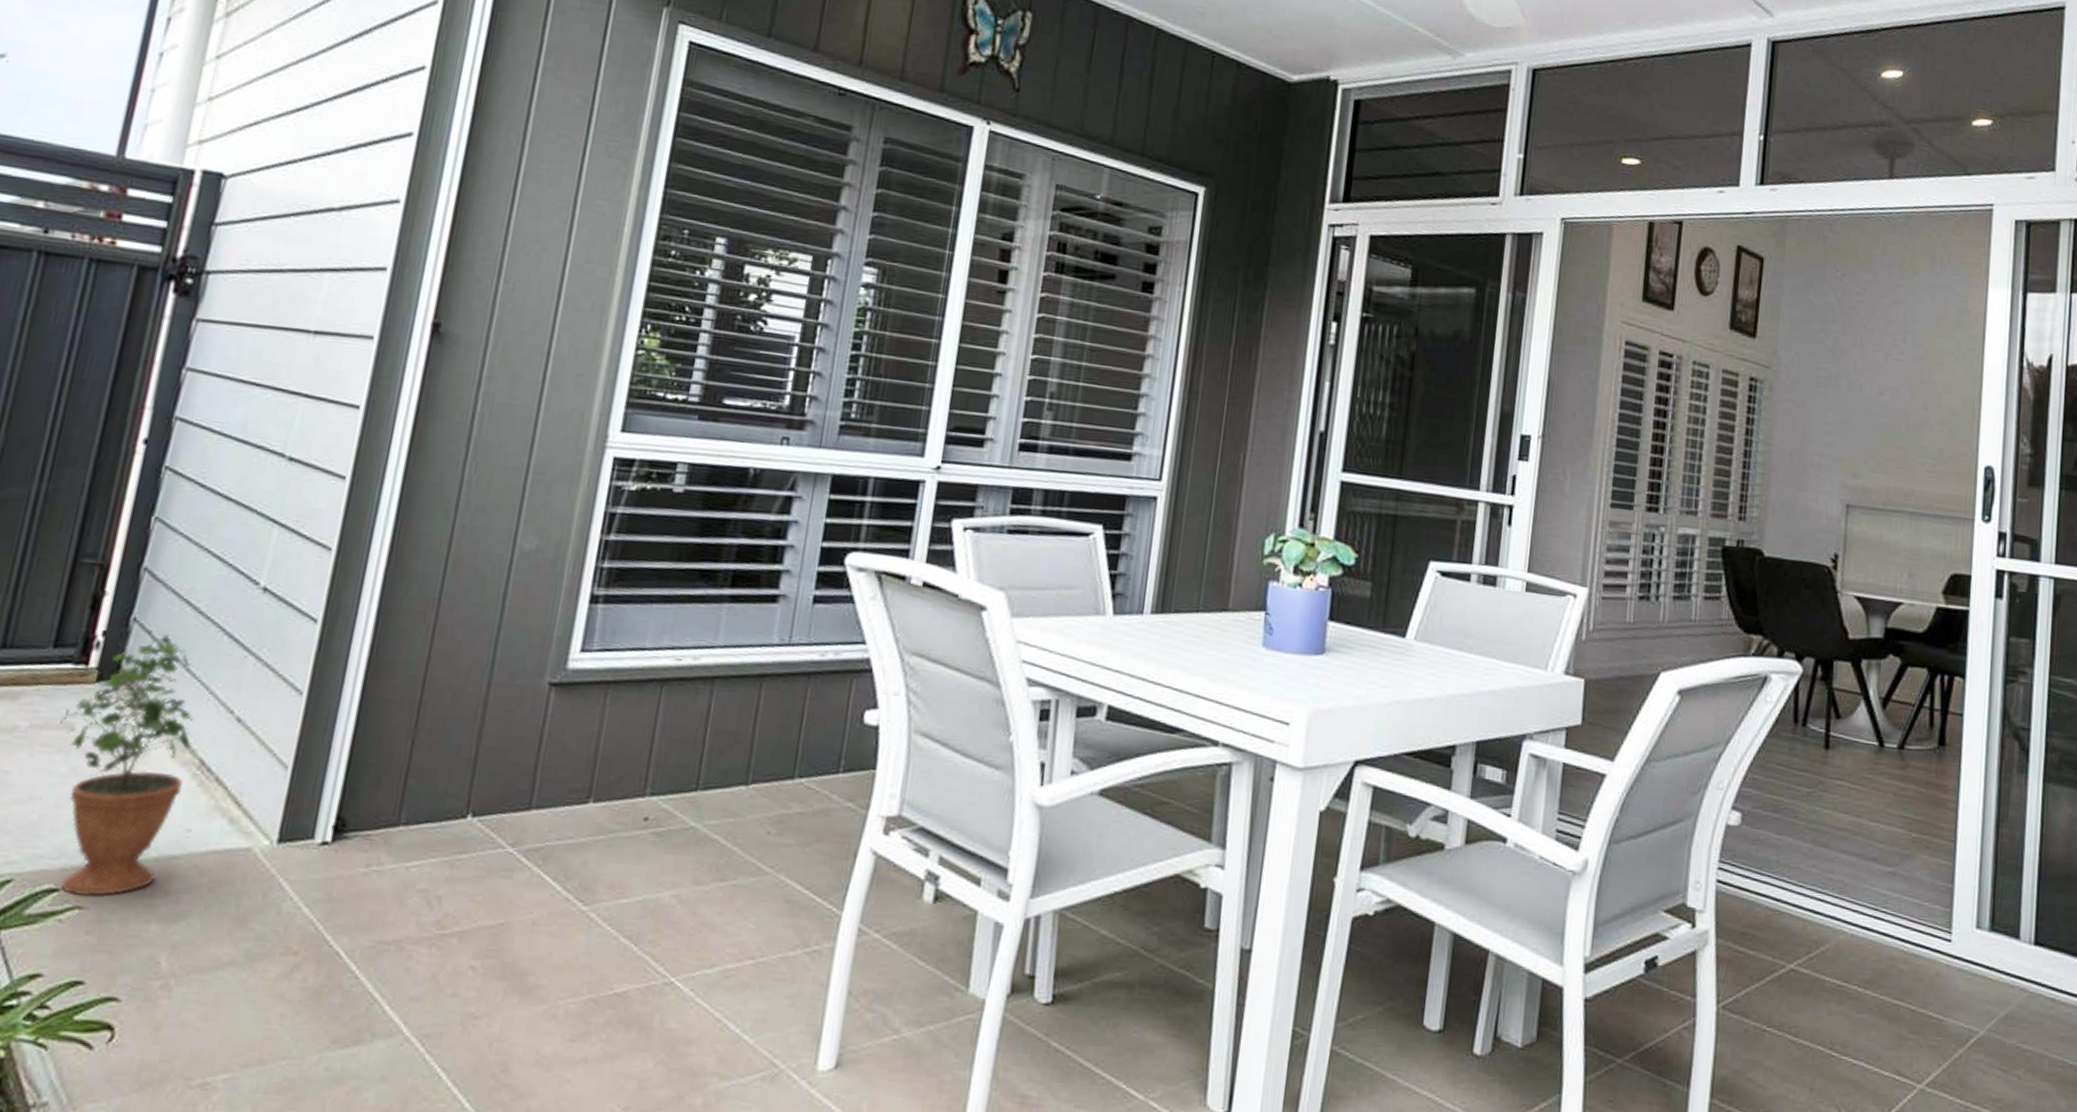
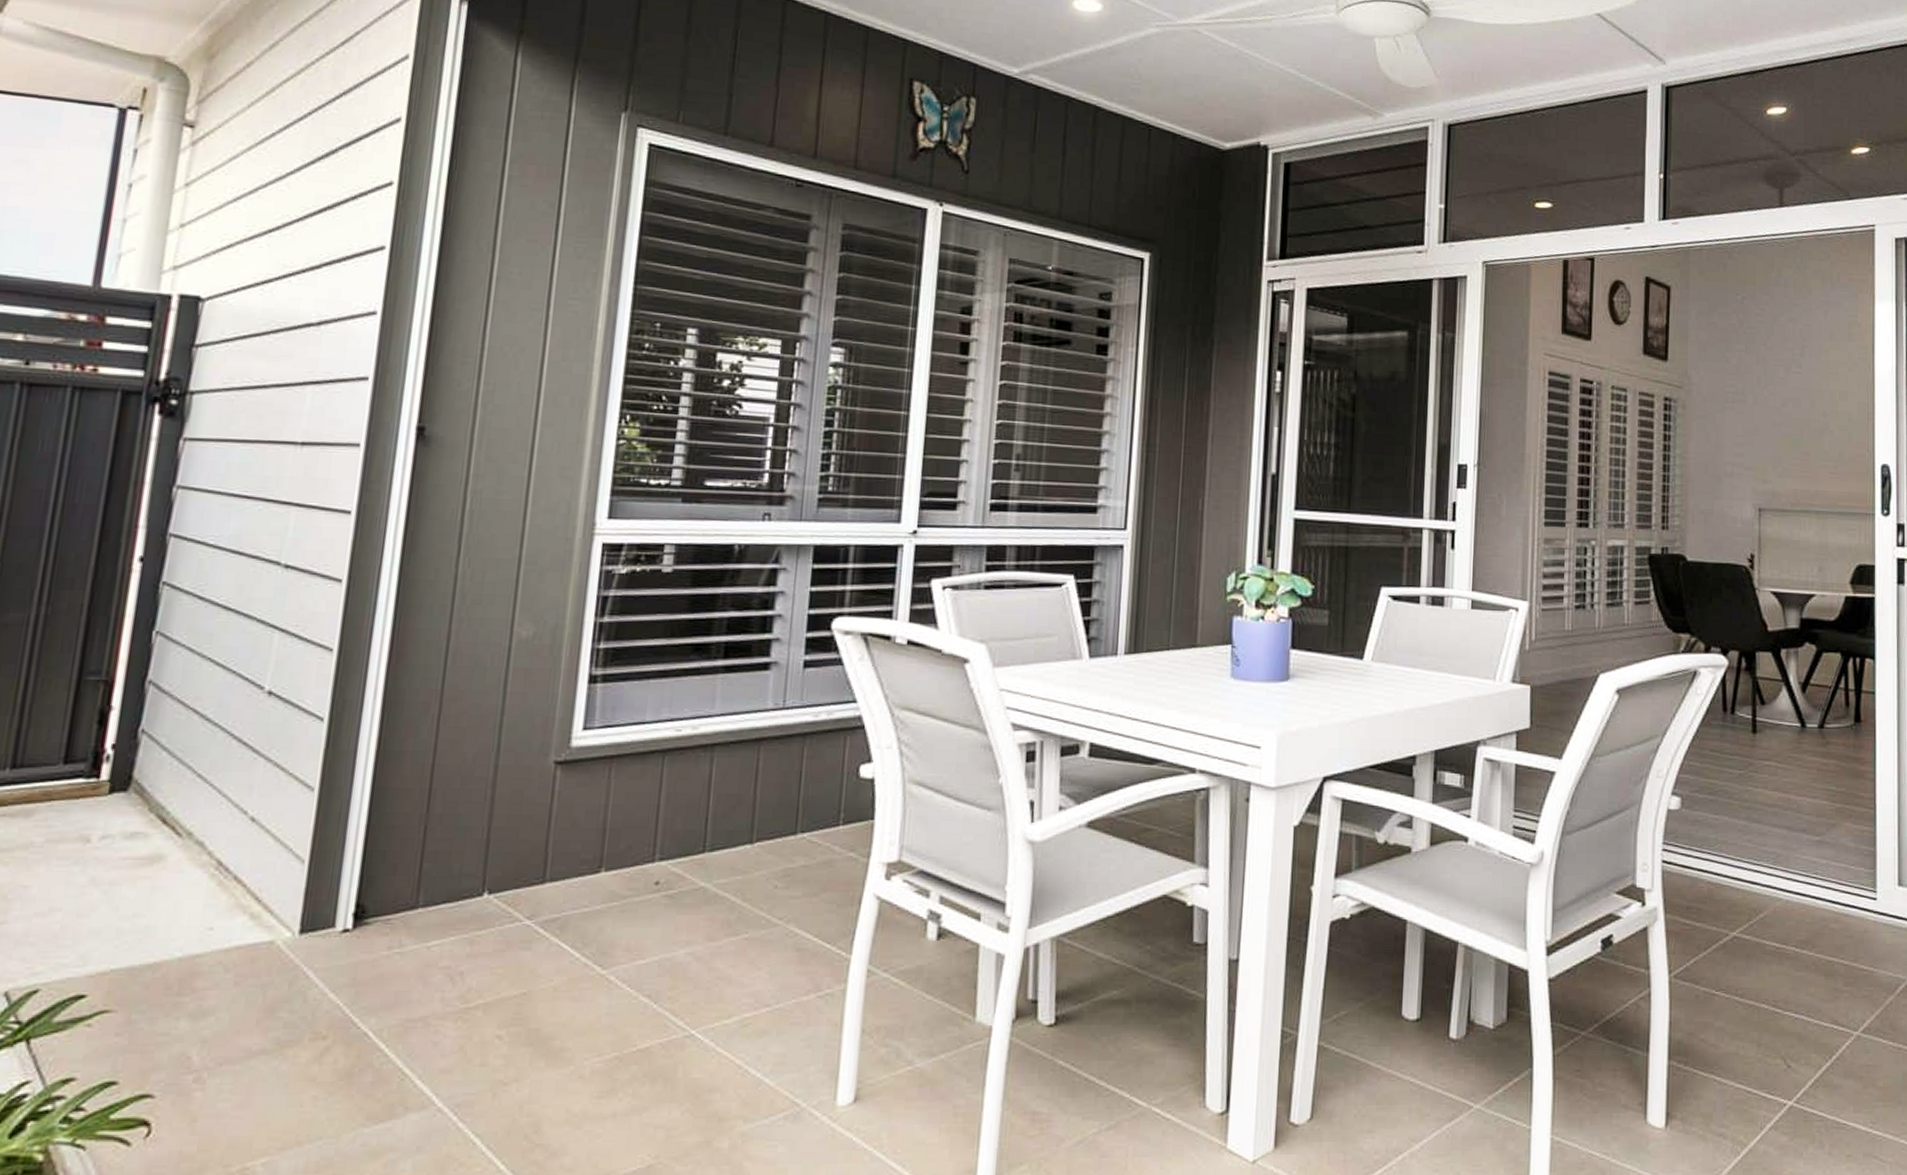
potted plant: present [60,630,194,897] -> none [75,740,208,1001]

